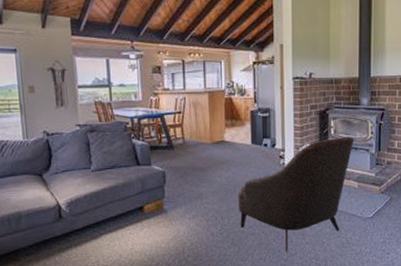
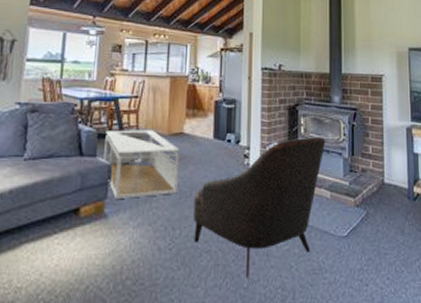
coffee table: none [156,140,223,198] -> present [104,130,179,199]

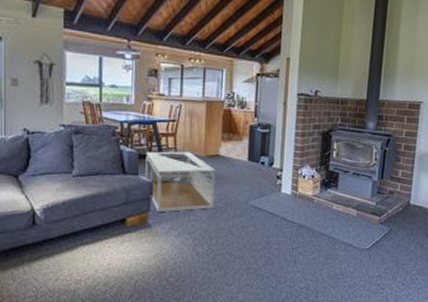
armchair: present [193,137,326,278] -> none [228,161,357,279]

